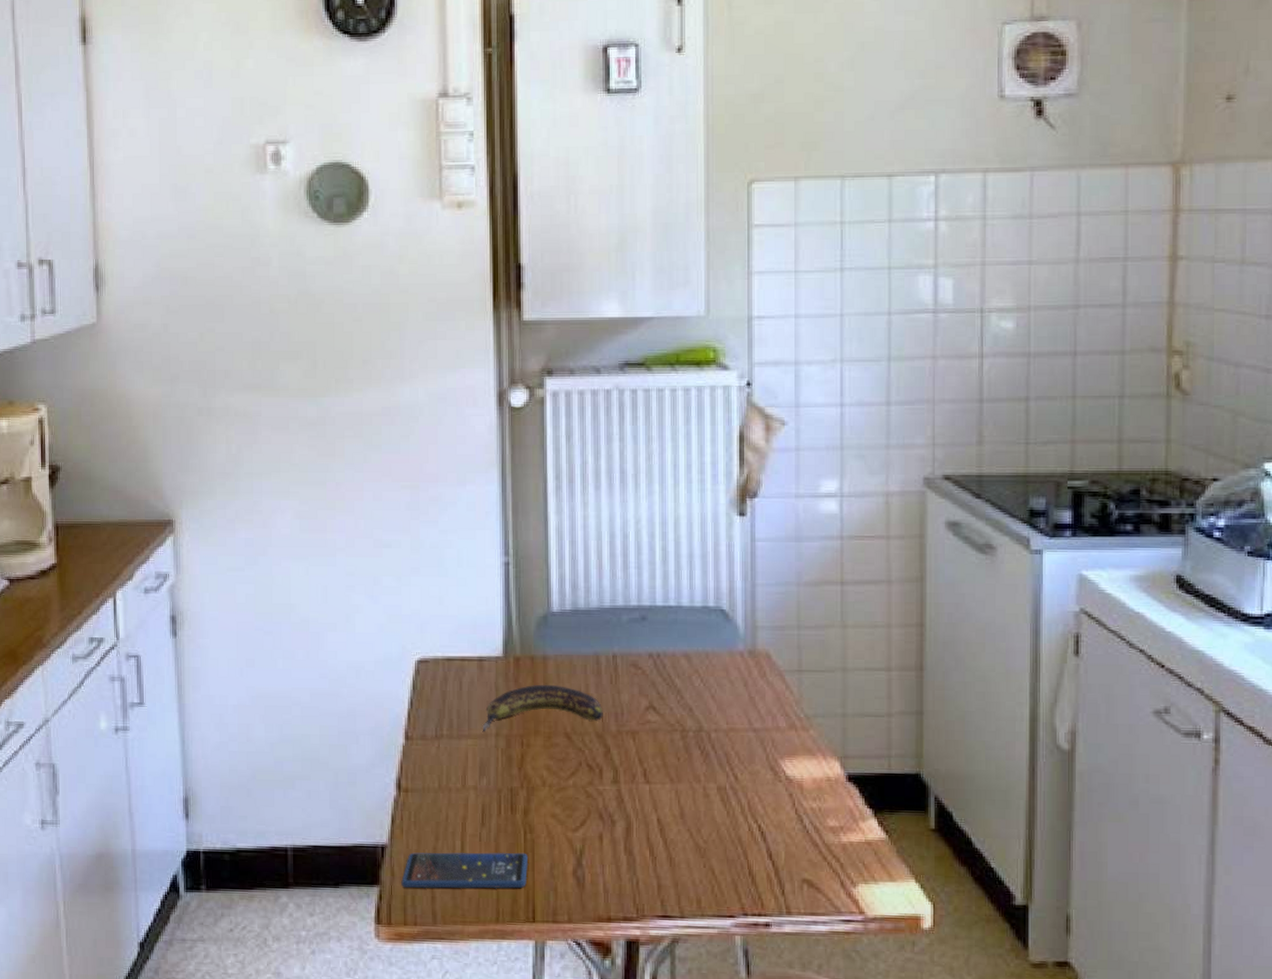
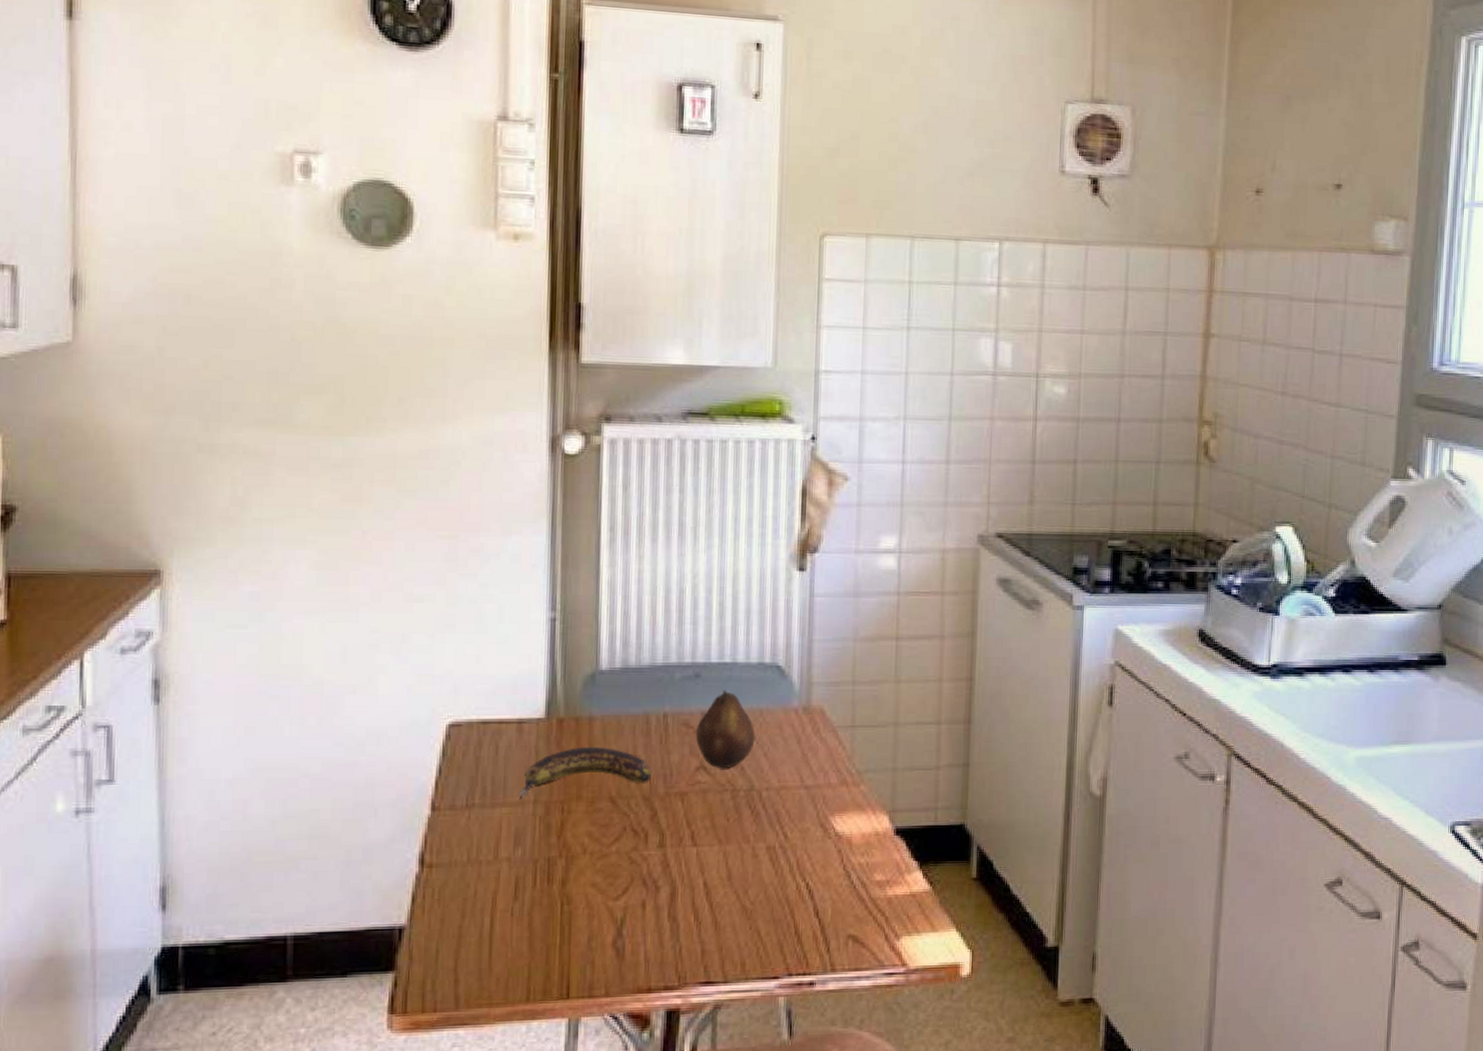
smartphone: present [401,852,529,889] -> none [420,925,565,972]
fruit: none [644,633,703,709] -> present [695,690,756,769]

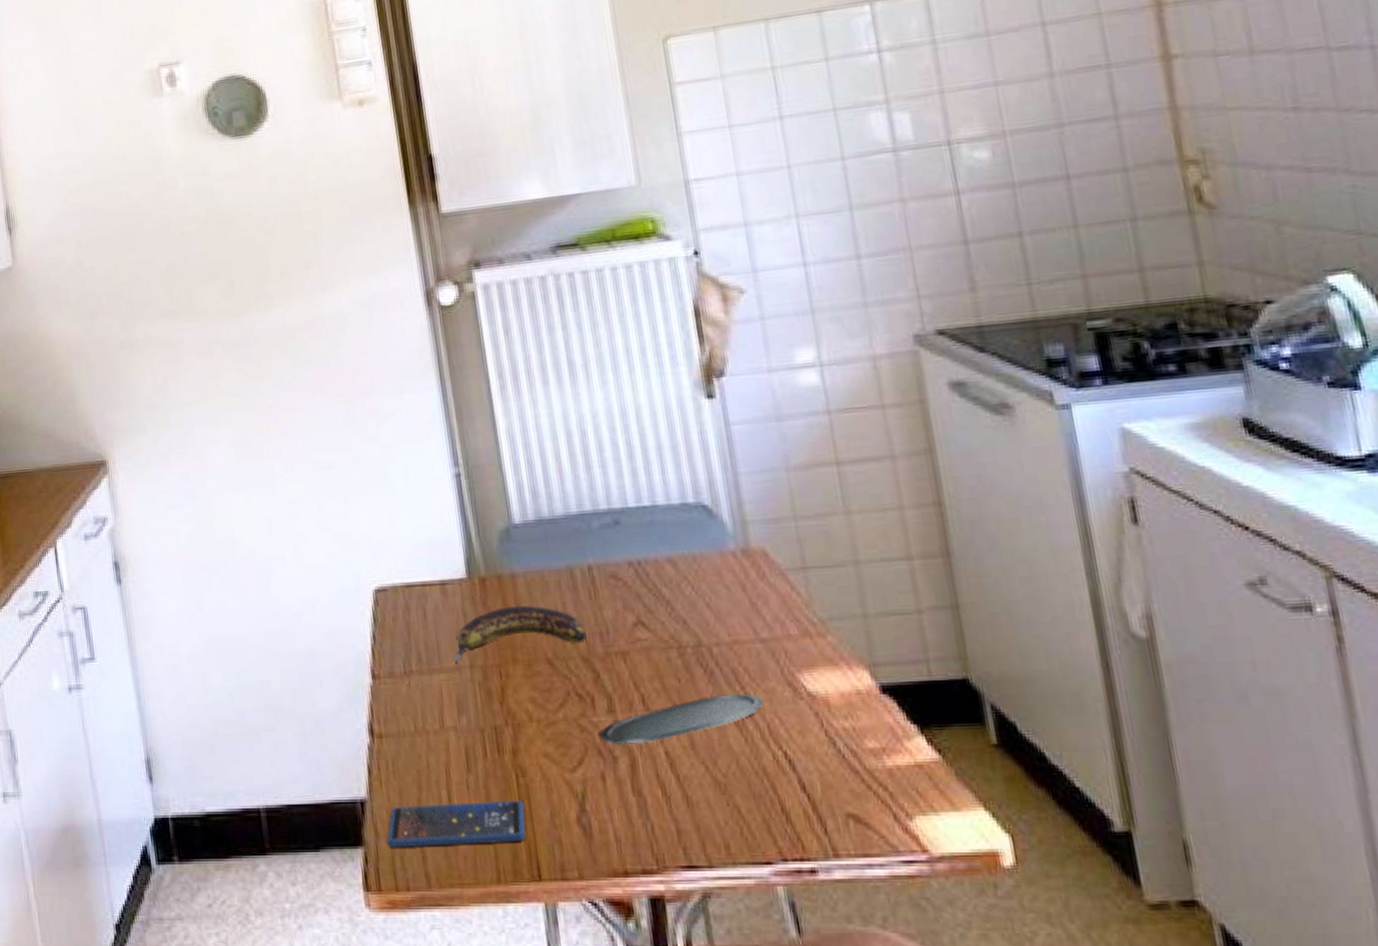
smartphone: none [420,925,565,972] -> present [387,800,527,848]
oval tray: none [646,833,798,877] -> present [599,694,765,746]
fruit: present [695,690,756,769] -> none [625,536,694,623]

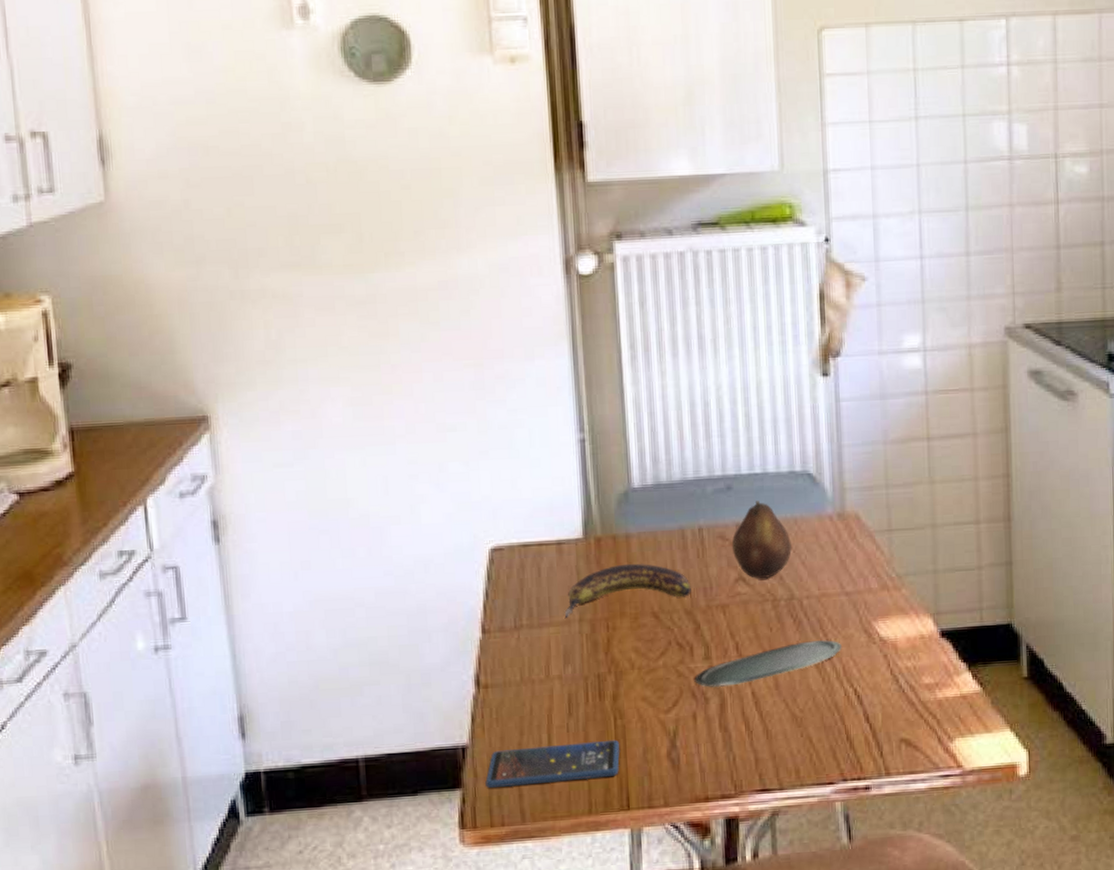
fruit: none [625,536,694,623] -> present [731,501,793,579]

